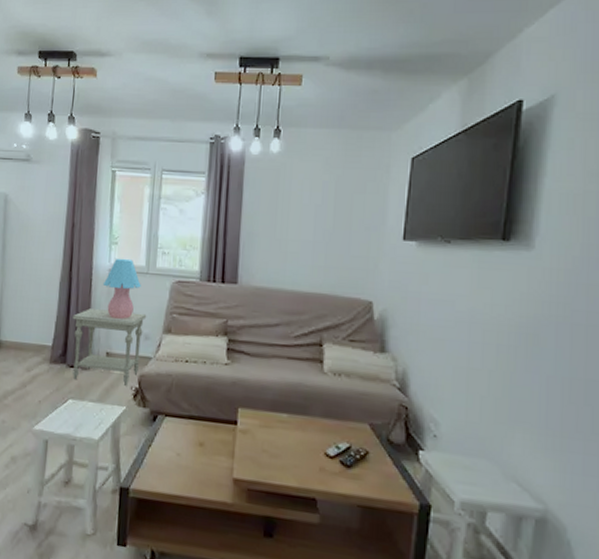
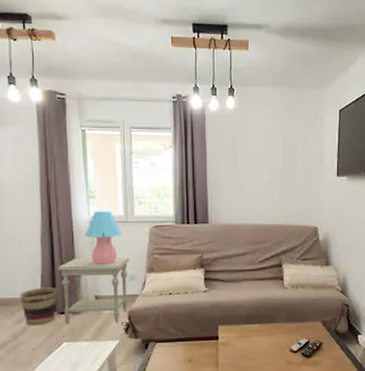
basket: none [33,335,70,377] -> present [20,287,58,326]

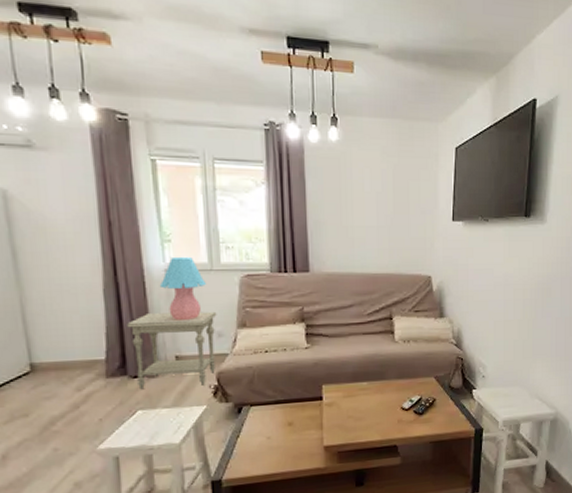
basket: present [20,287,58,326] -> none [79,347,129,393]

